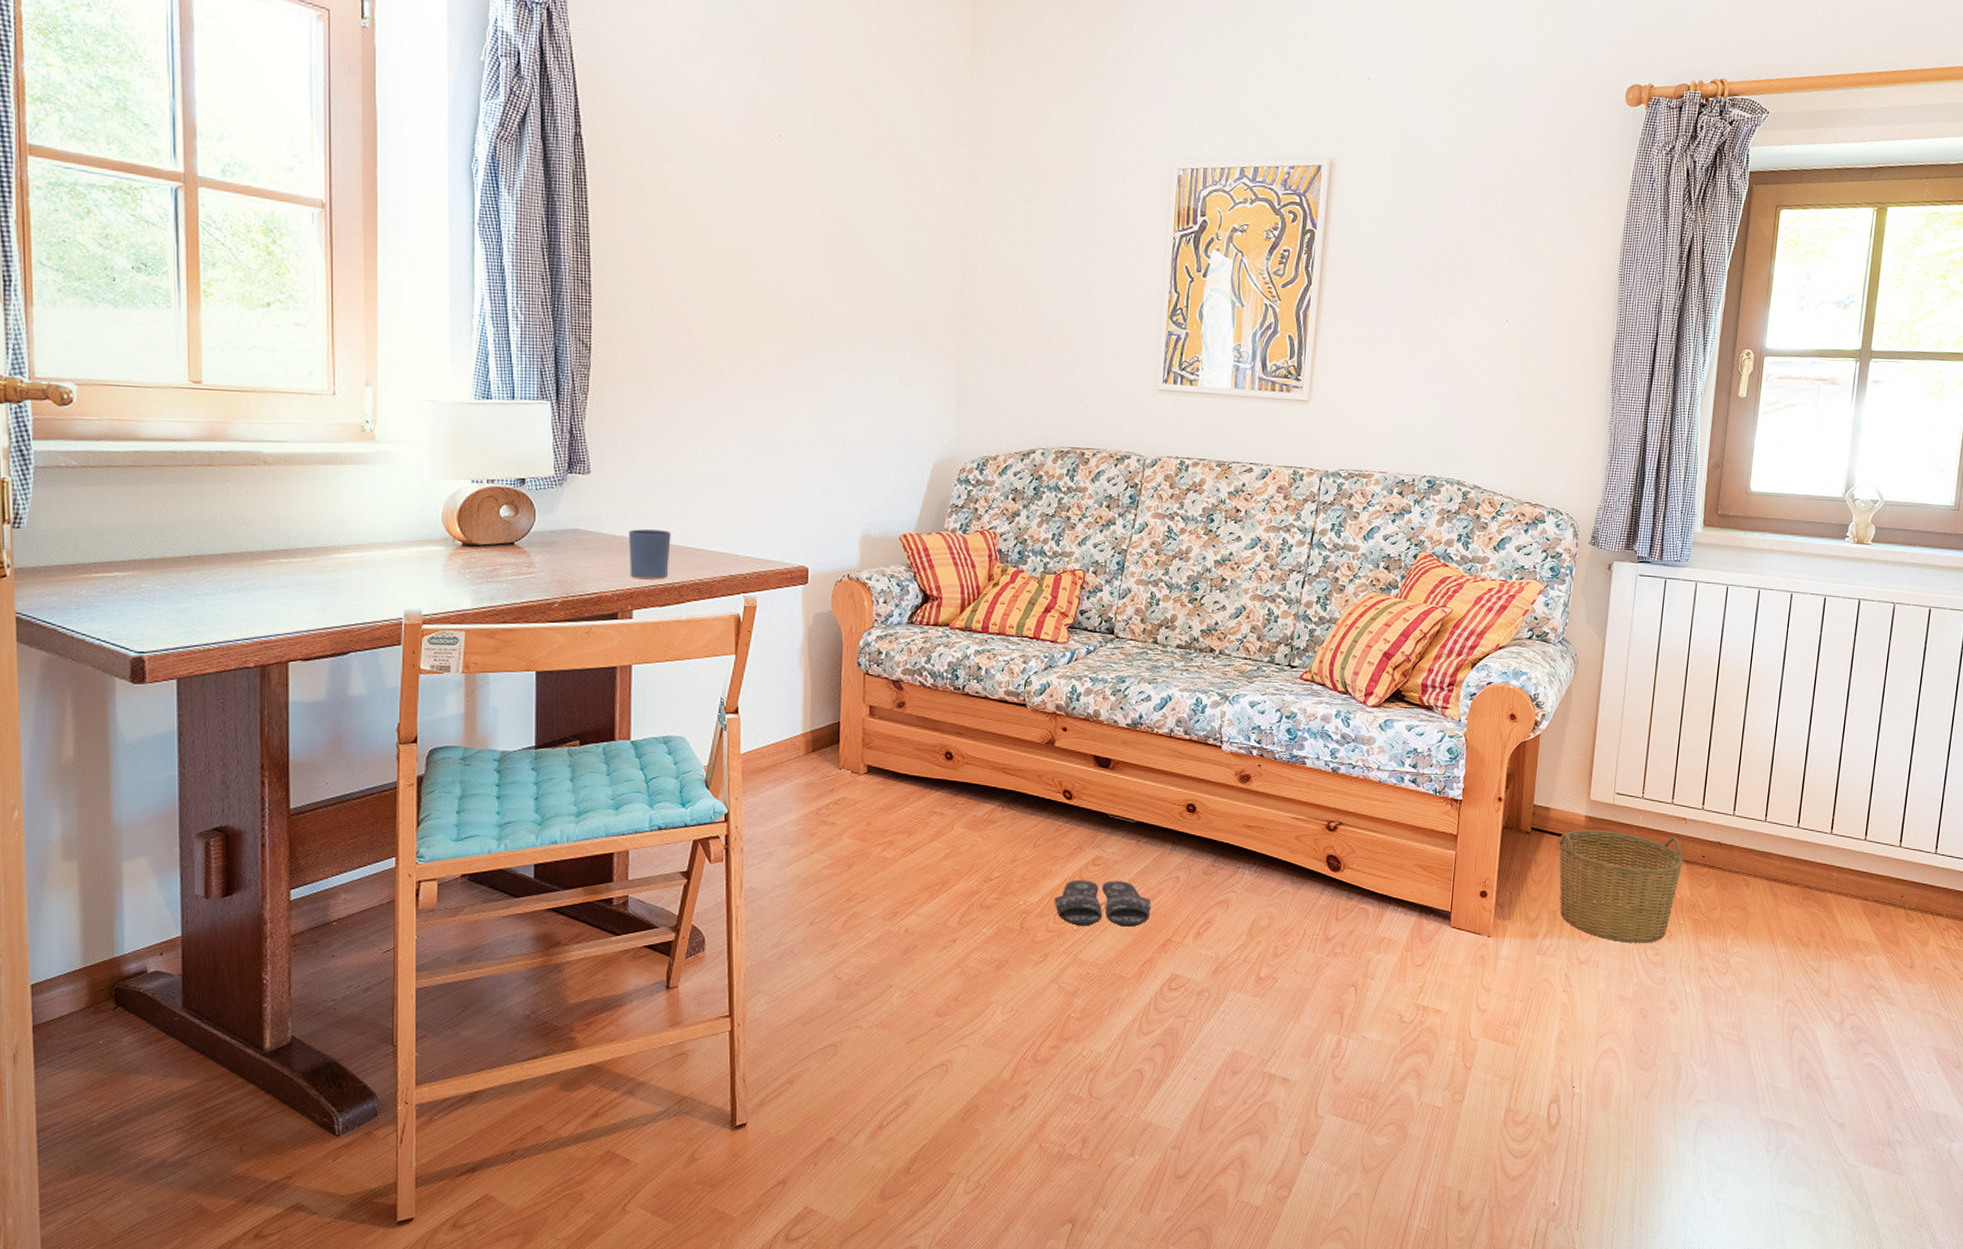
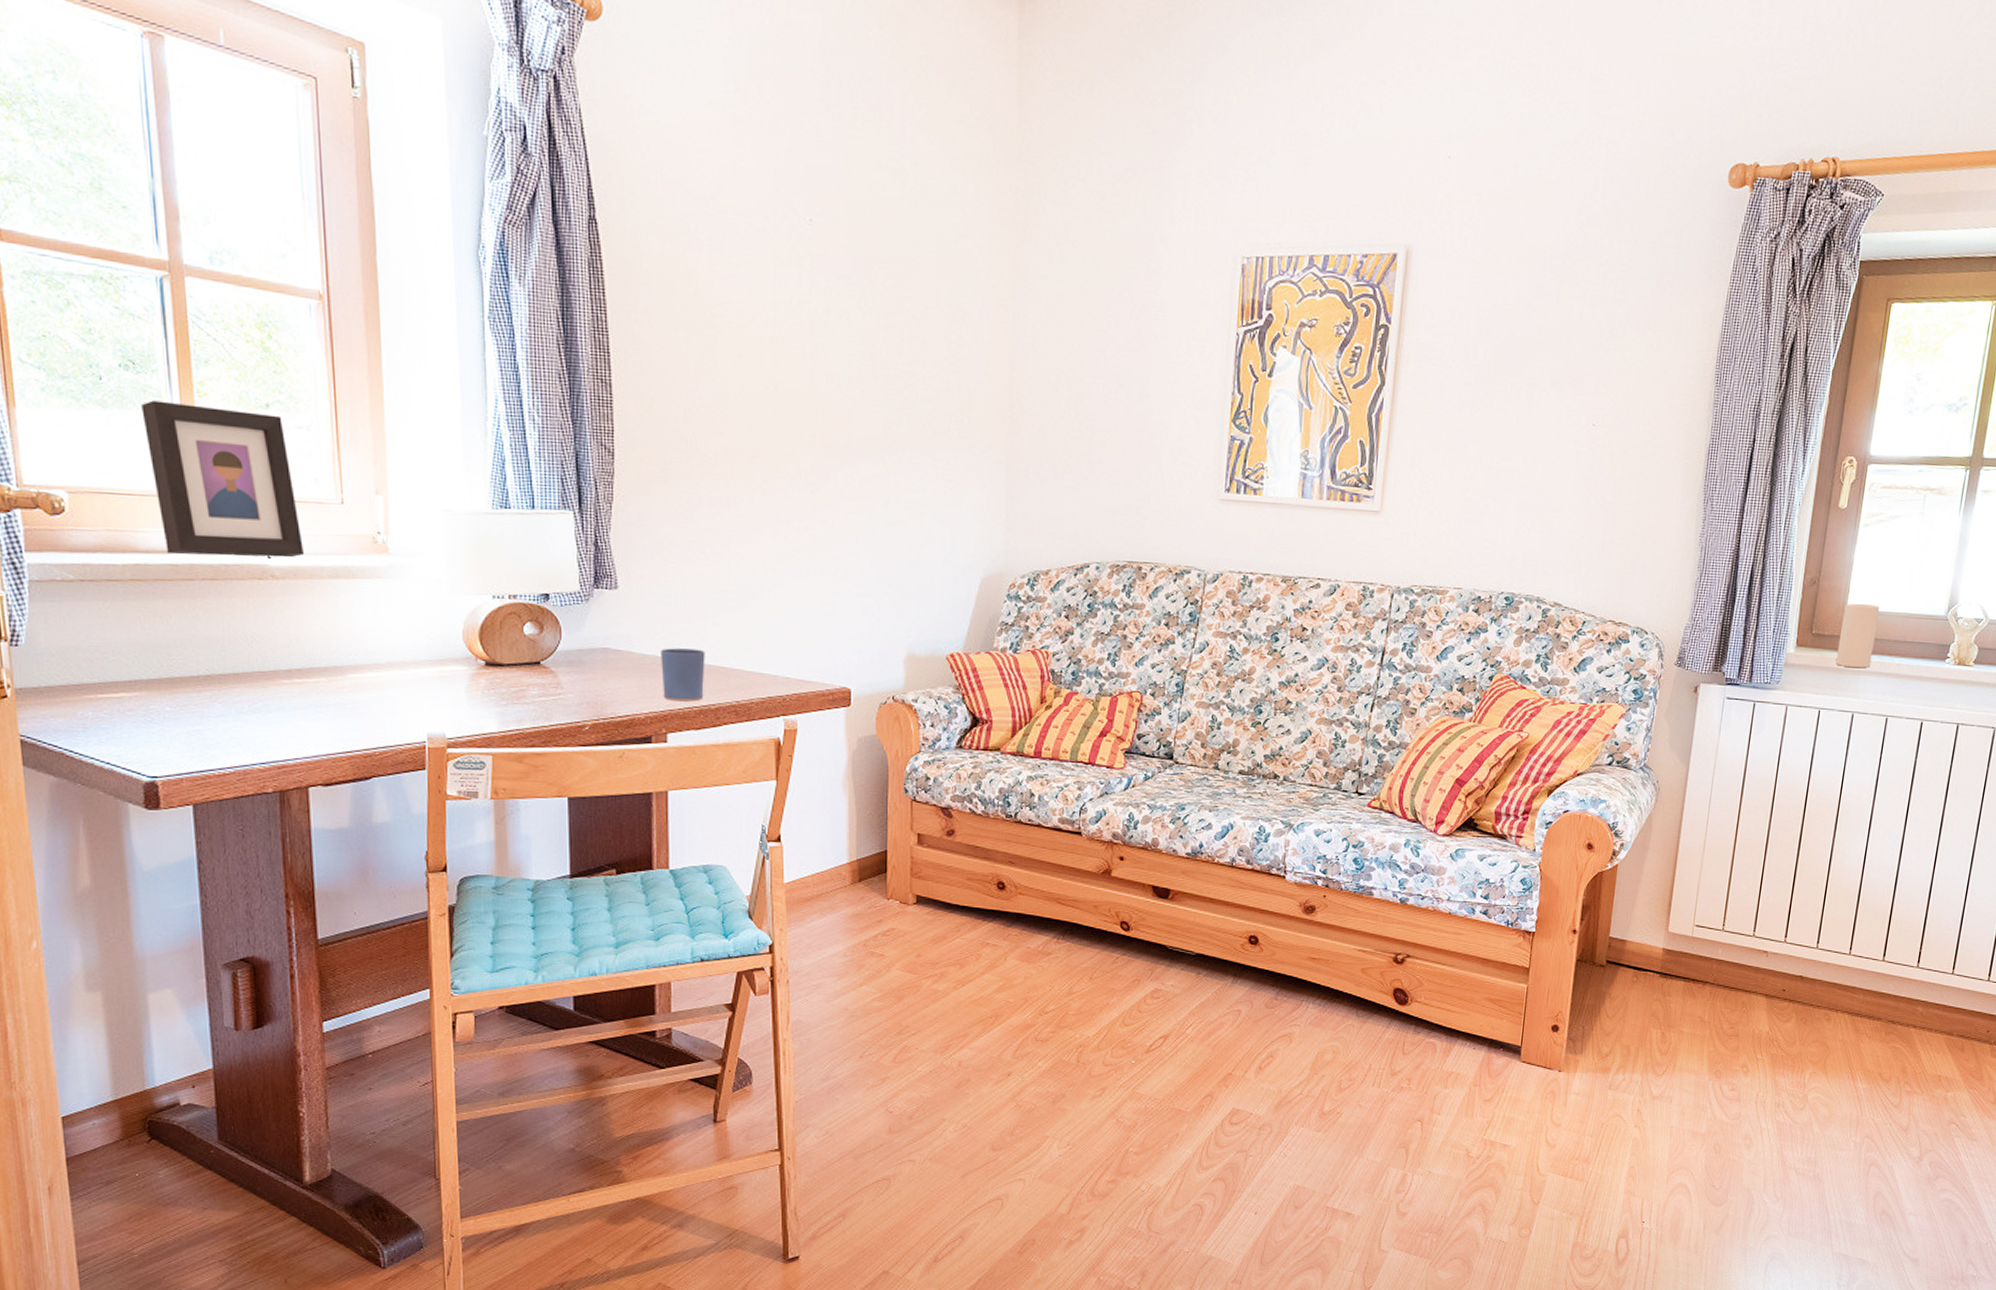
picture frame: none [151,300,297,446] -> present [141,400,305,558]
slippers: present [1054,880,1151,927] -> none [1111,1013,1212,1061]
basket: present [1558,829,1684,943] -> none [1633,962,1763,1078]
candle: none [1741,485,1781,547] -> present [1835,603,1880,669]

